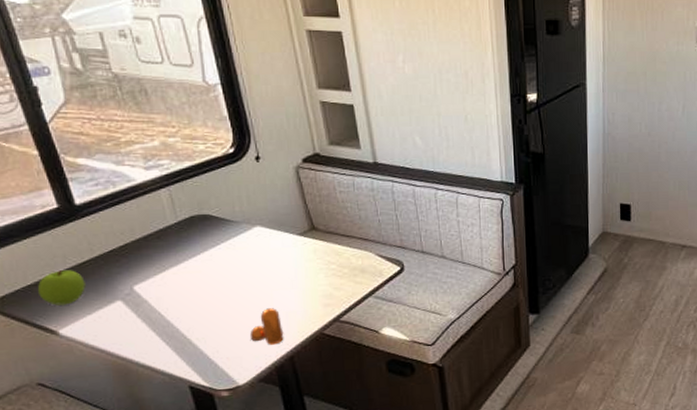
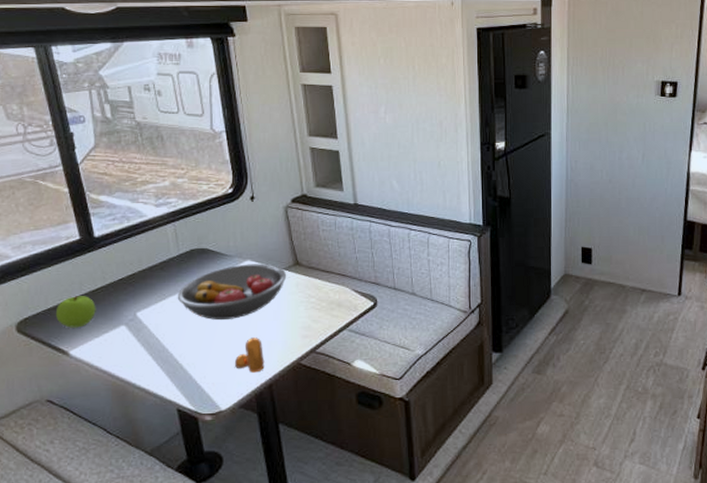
fruit bowl: none [179,229,303,292] -> present [177,264,287,321]

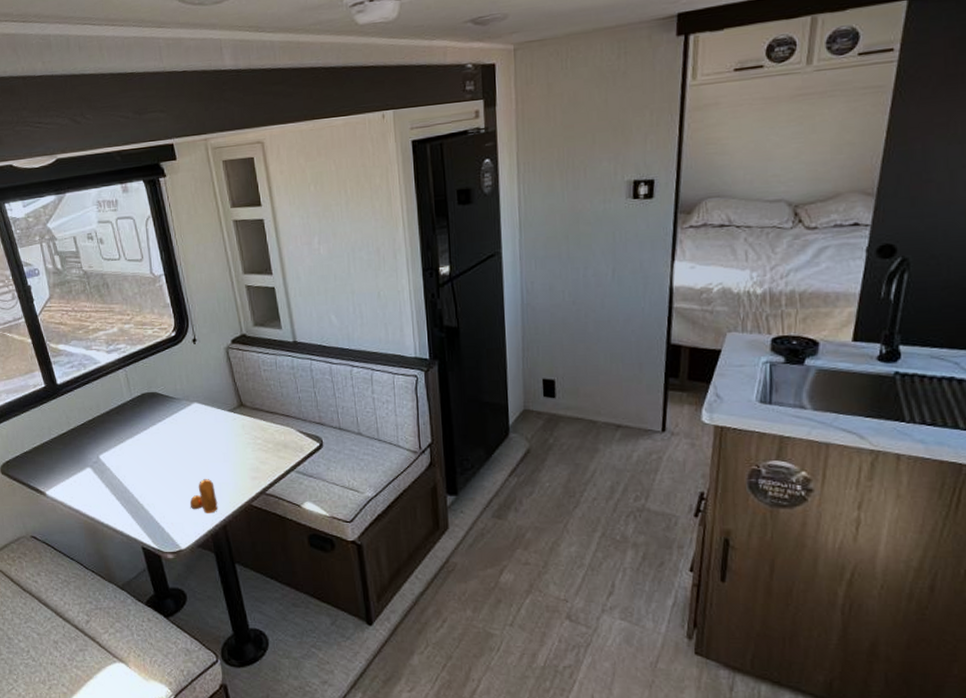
apple: present [55,296,96,328] -> none [31,440,65,470]
fruit bowl: present [177,264,287,321] -> none [133,406,233,463]

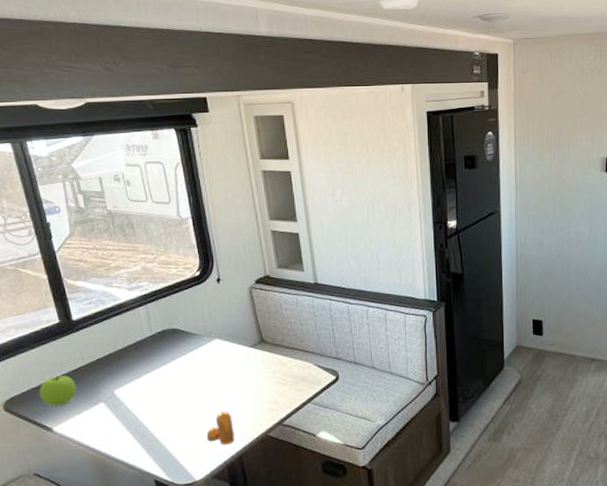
apple: none [31,440,65,470] -> present [39,376,76,406]

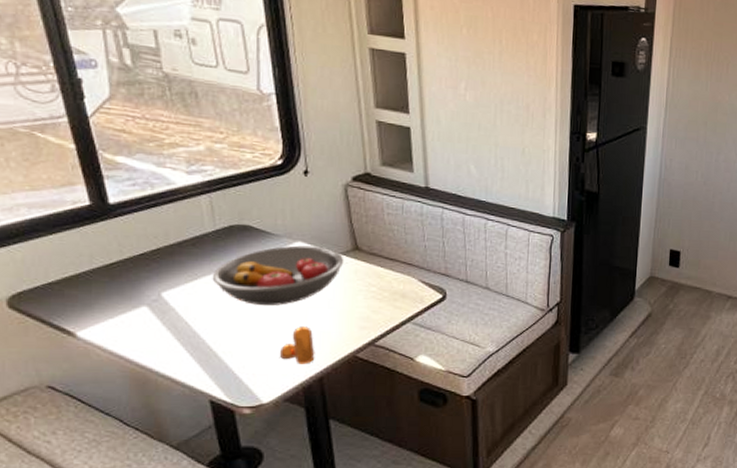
apple: present [39,376,76,406] -> none [58,270,111,306]
fruit bowl: none [151,342,253,397] -> present [212,245,344,306]

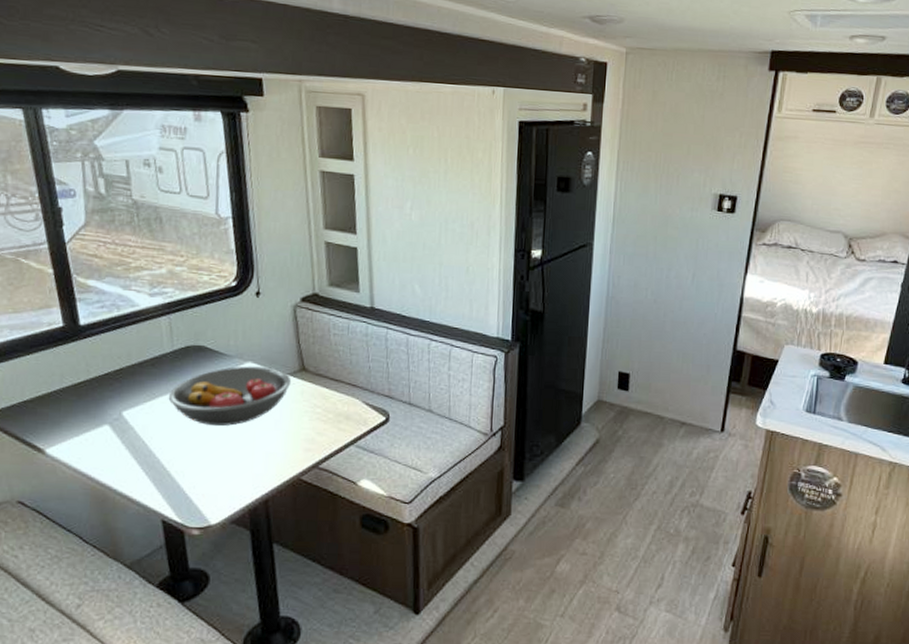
pepper shaker: present [279,326,315,364] -> none [227,447,262,486]

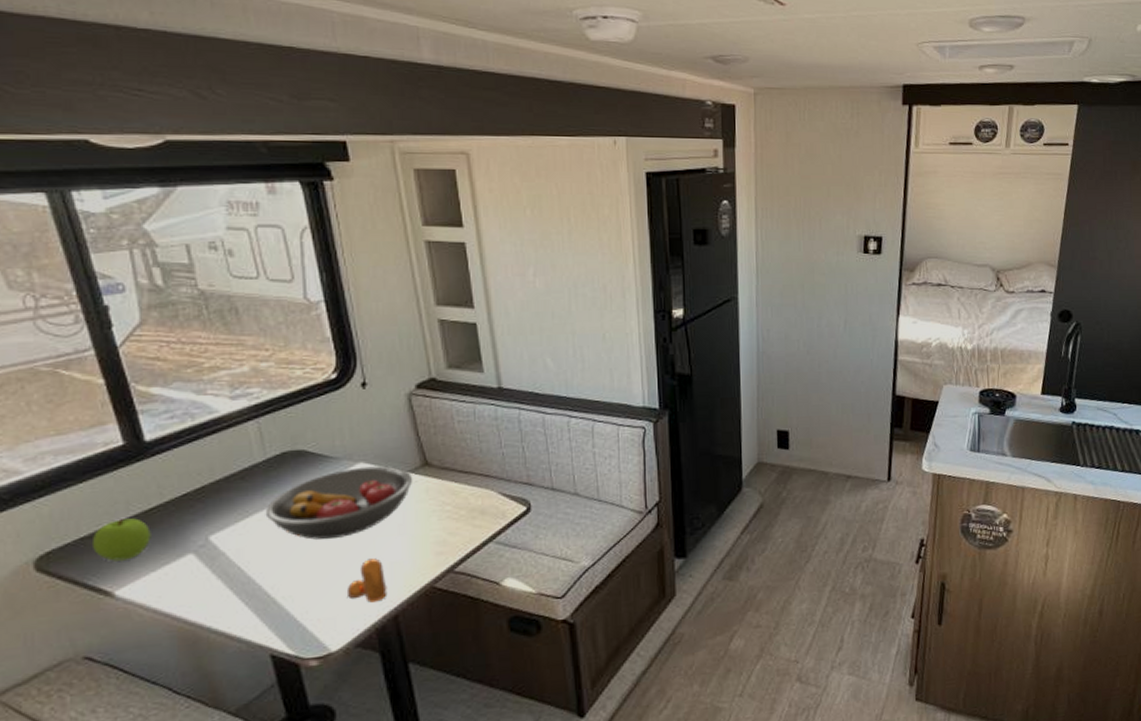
apple: none [31,389,78,424] -> present [91,518,151,561]
pepper shaker: none [227,447,262,486] -> present [346,558,387,603]

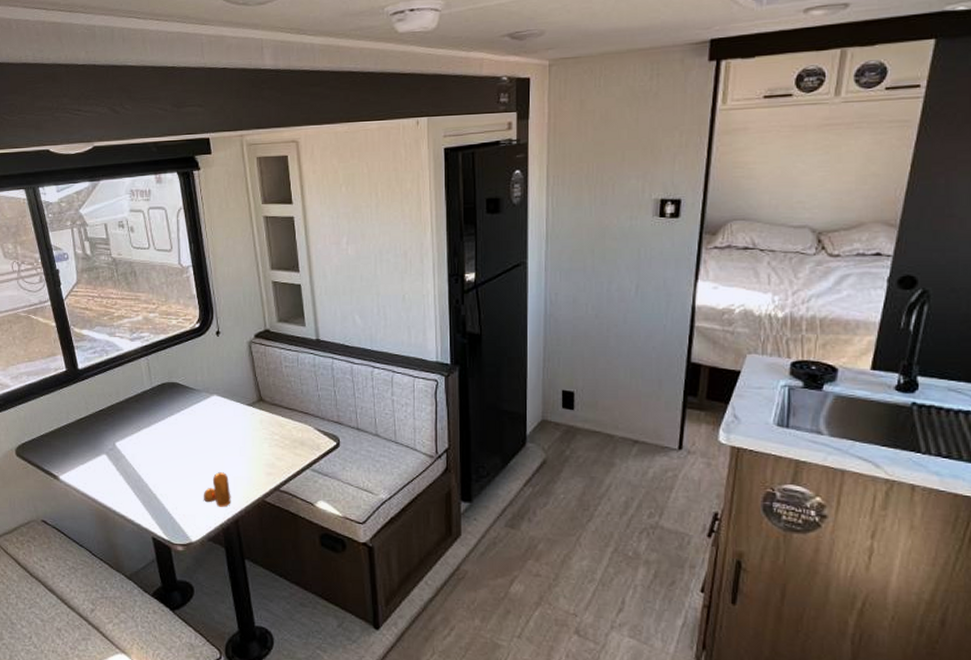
apple: present [91,518,151,561] -> none [47,424,81,455]
fruit bowl: present [265,466,413,540] -> none [151,399,251,454]

